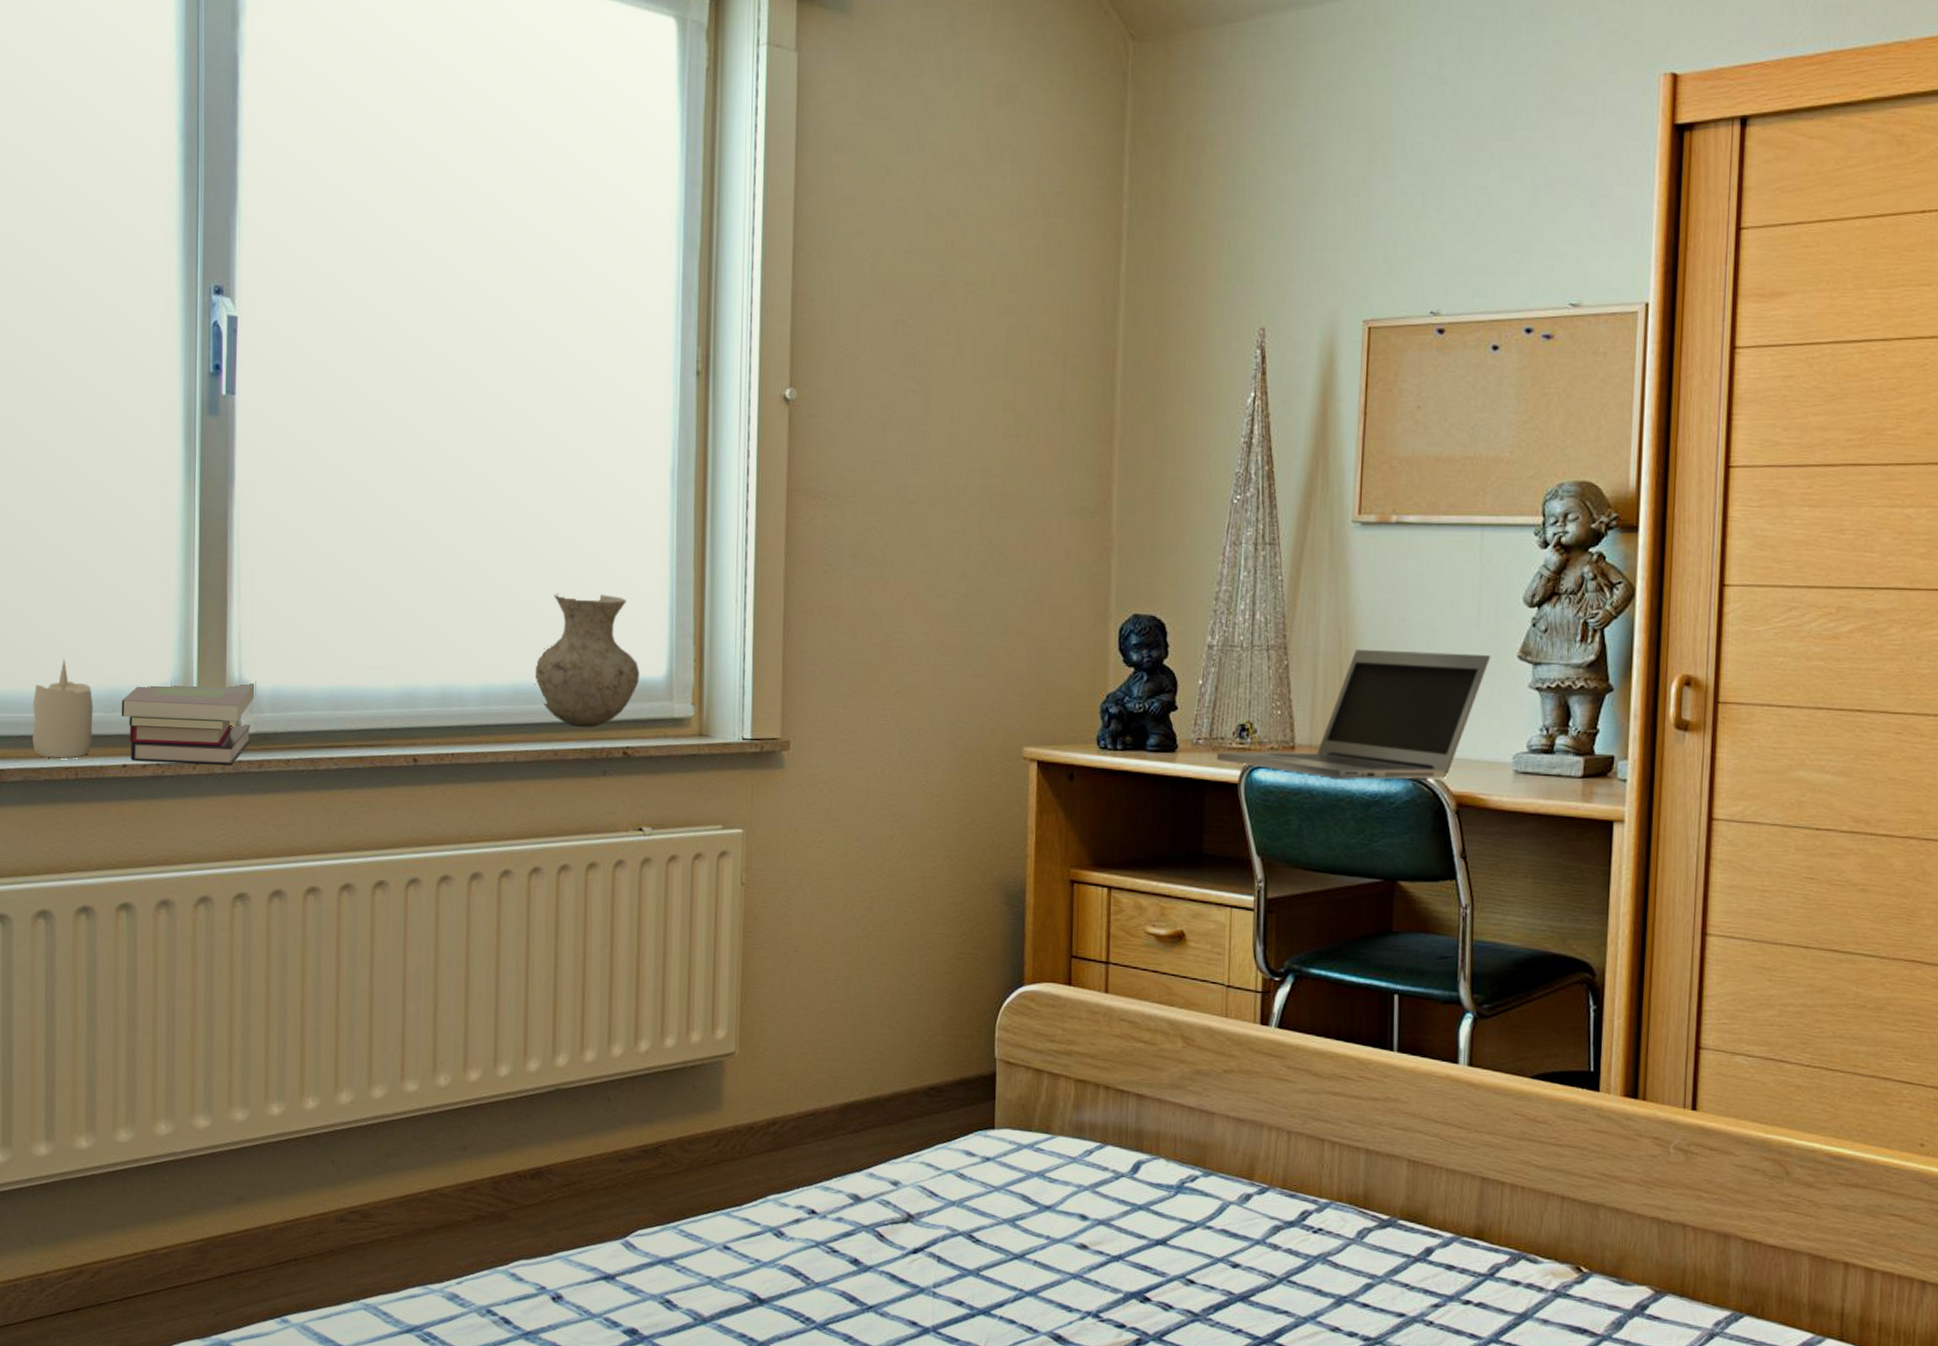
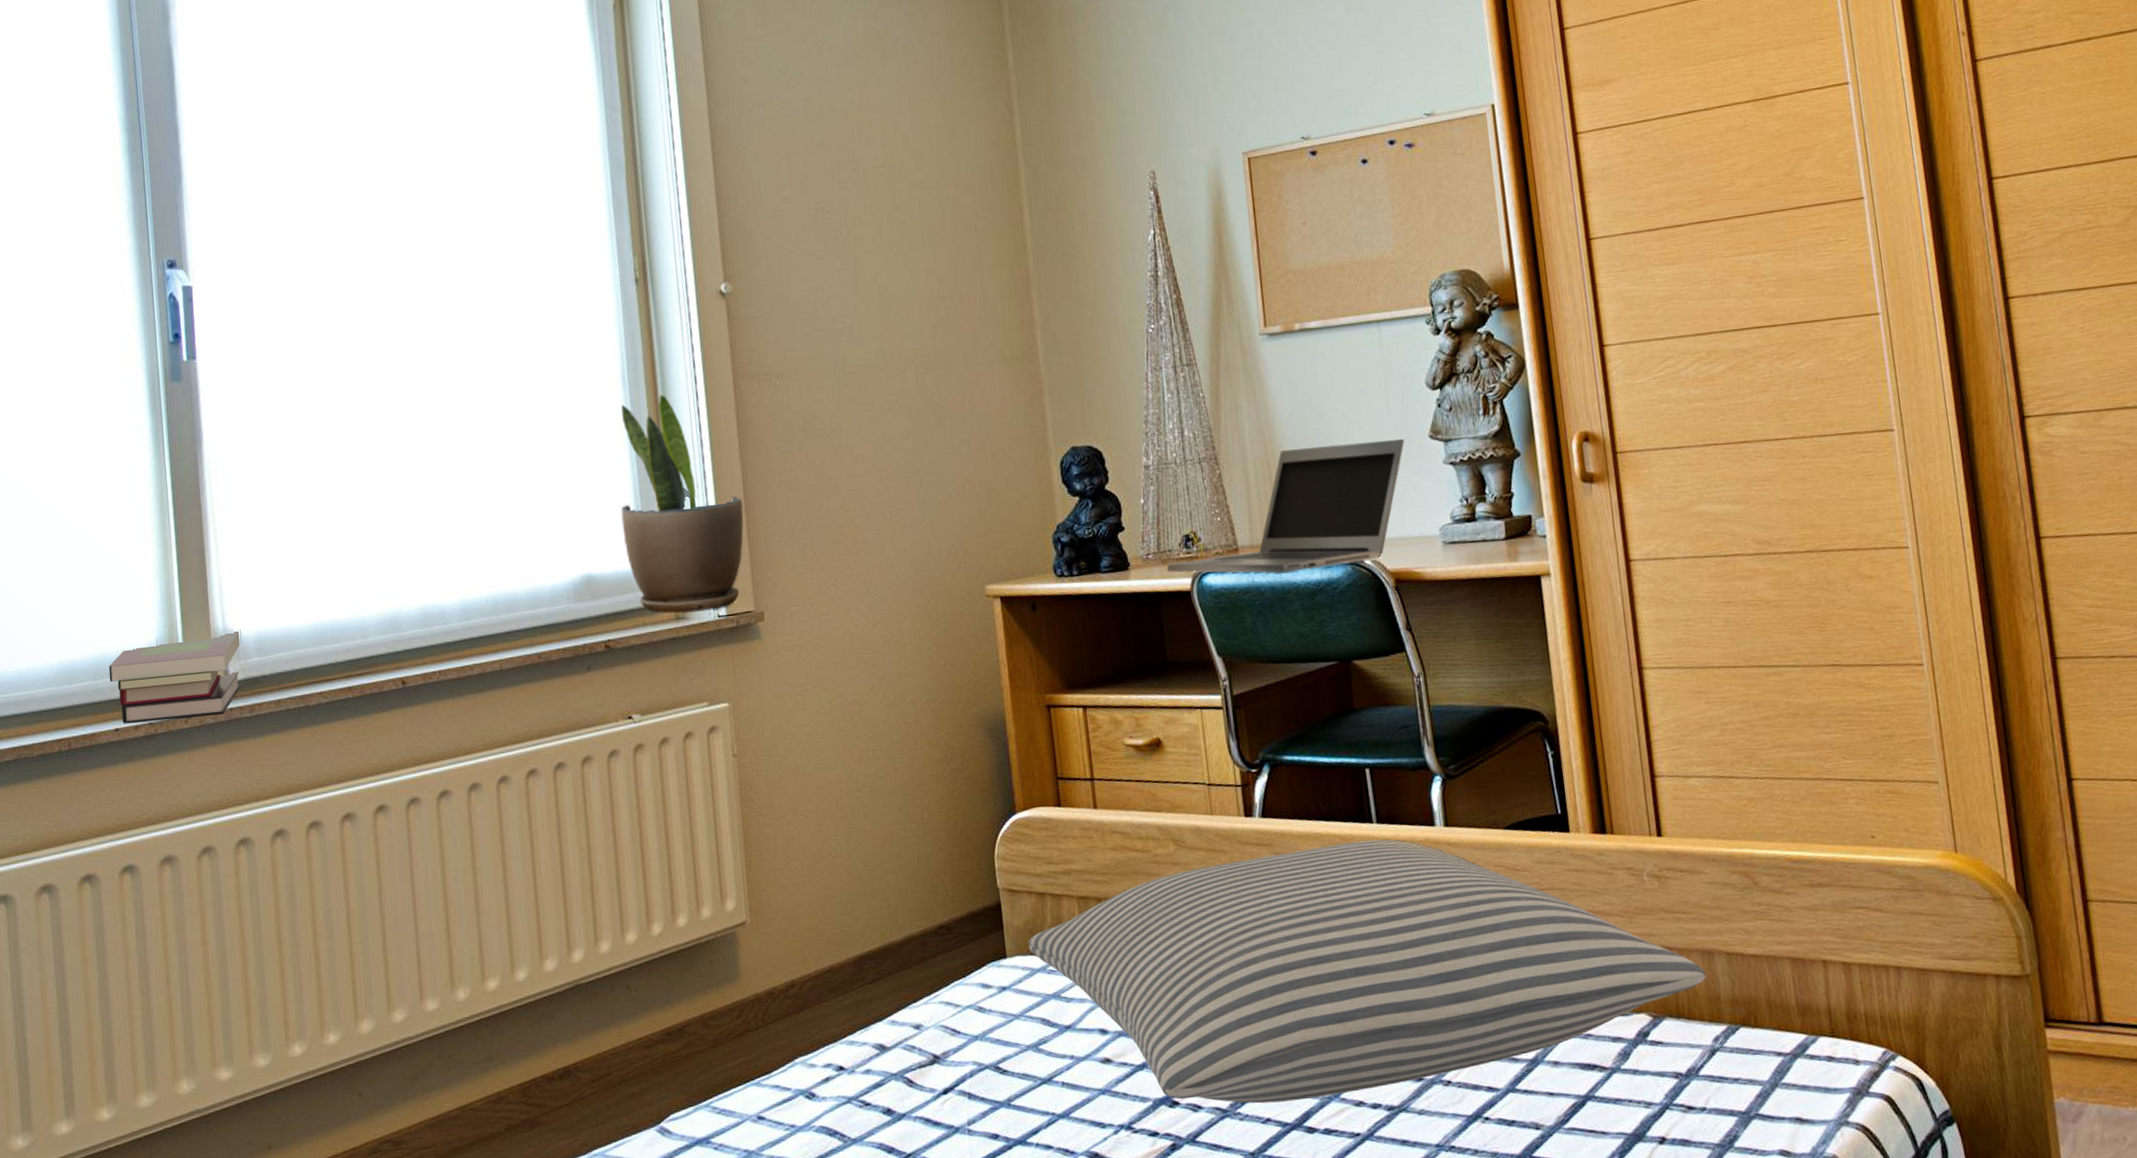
candle: present [32,658,93,759] -> none [20,633,82,733]
vase: present [534,593,640,728] -> none [511,498,613,628]
potted plant: none [654,498,781,732] -> present [620,394,744,614]
pillow: none [1018,1066,1719,1317] -> present [1028,839,1707,1104]

